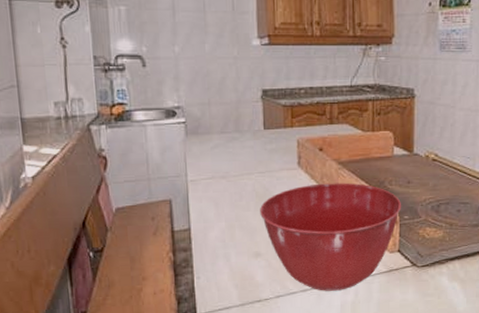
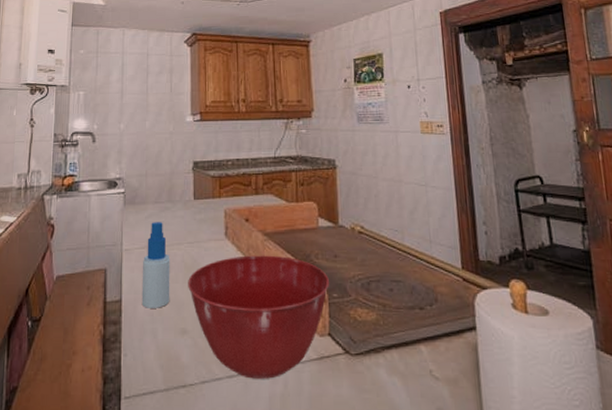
spray bottle: none [210,152,242,235] -> present [141,222,170,308]

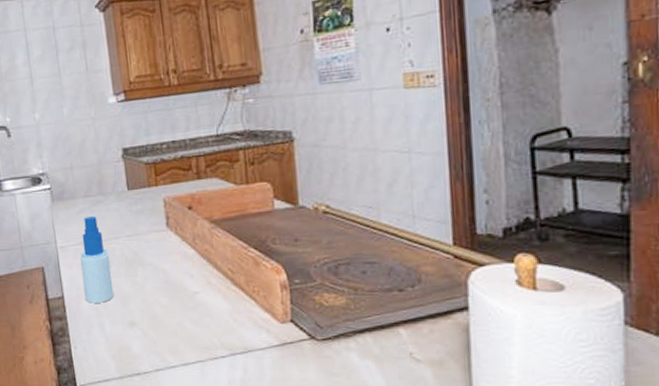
mixing bowl: present [188,255,330,379] -> none [131,243,291,366]

